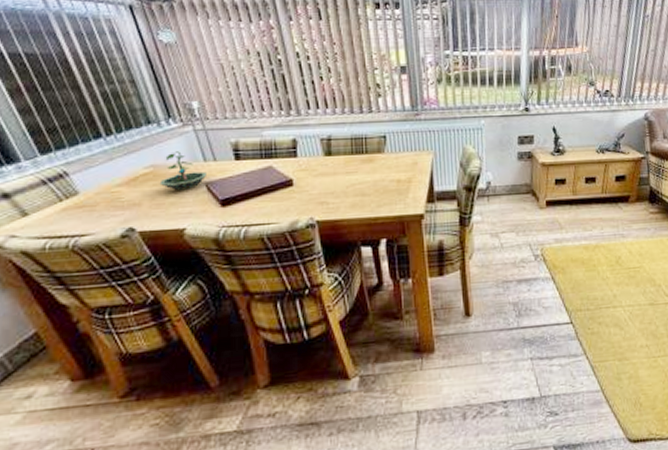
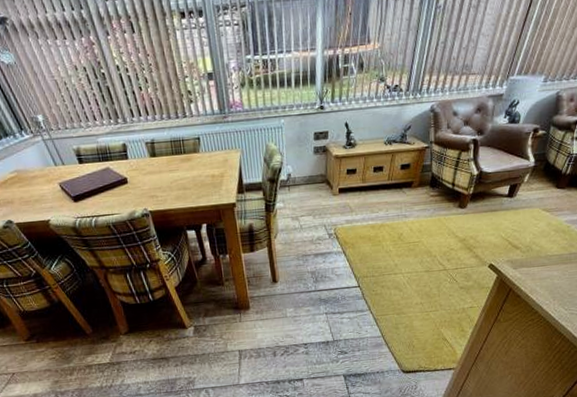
terrarium: present [159,151,206,191] -> none [24,158,59,191]

